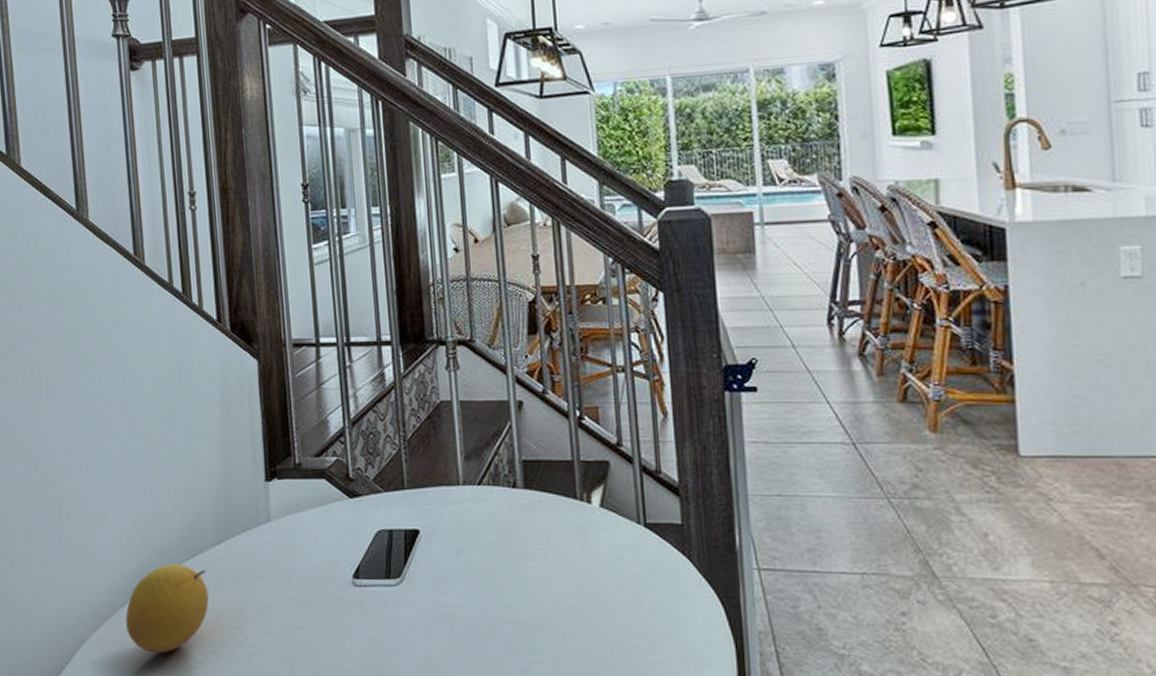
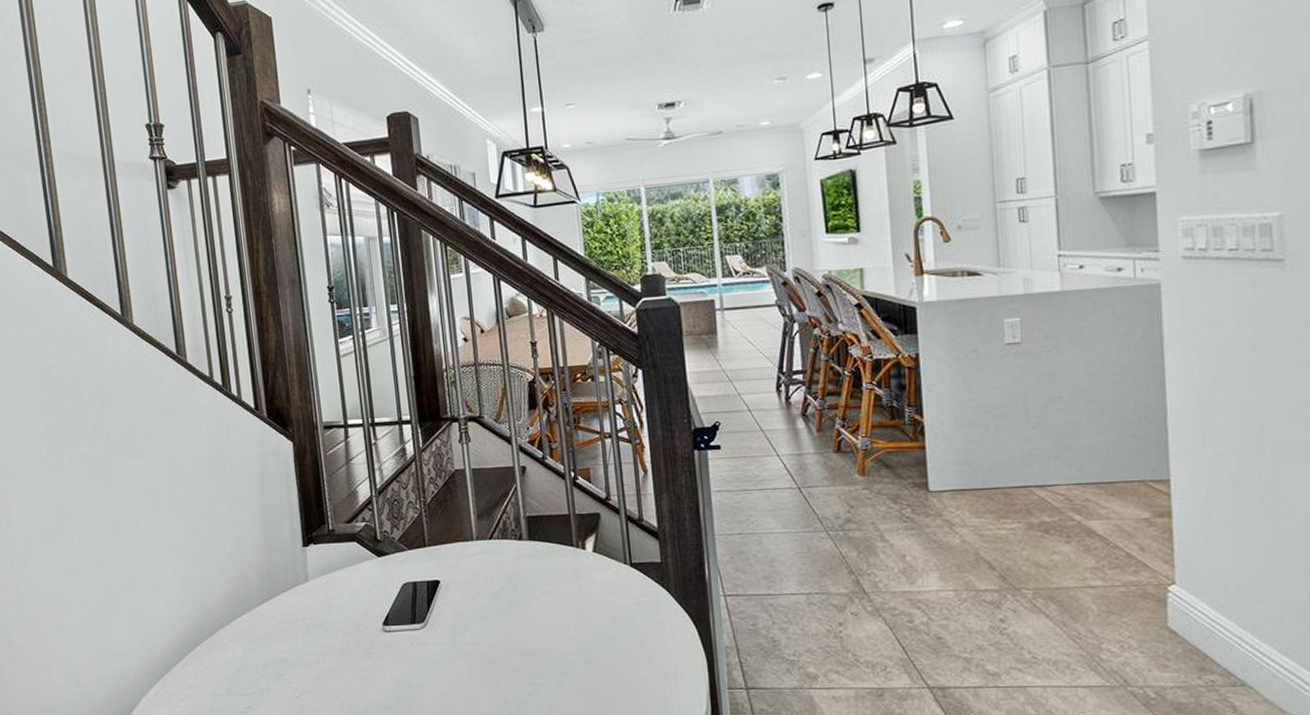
fruit: present [125,563,209,654] -> none [180,623,256,702]

